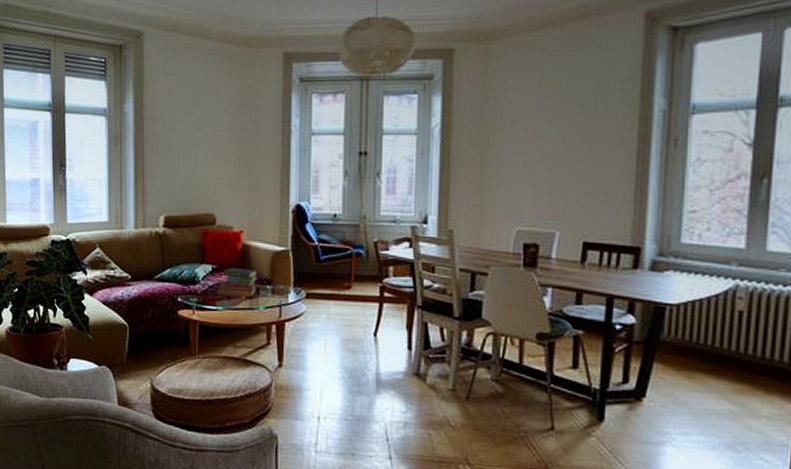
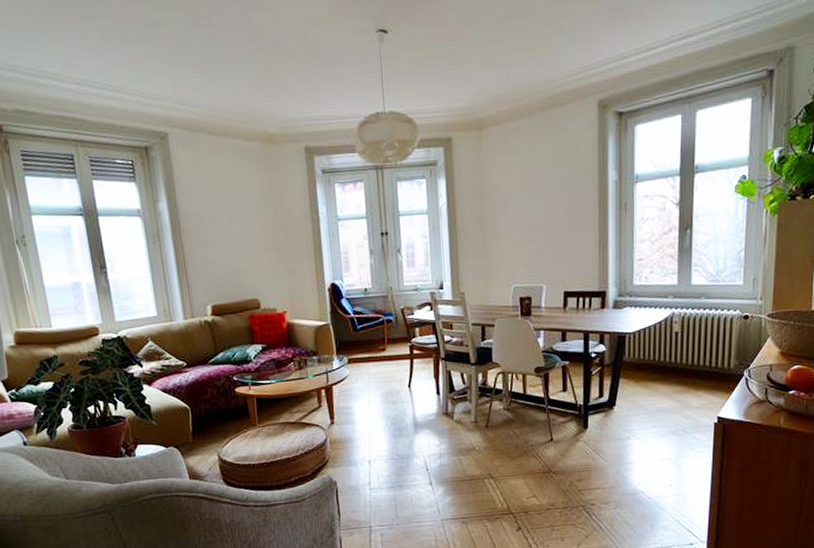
books: present [217,267,256,297] -> none [268,344,304,370]

